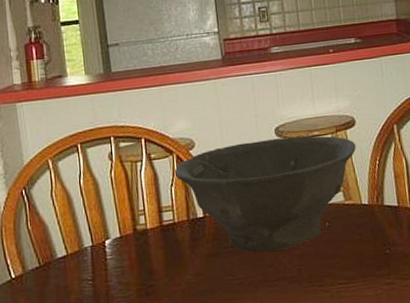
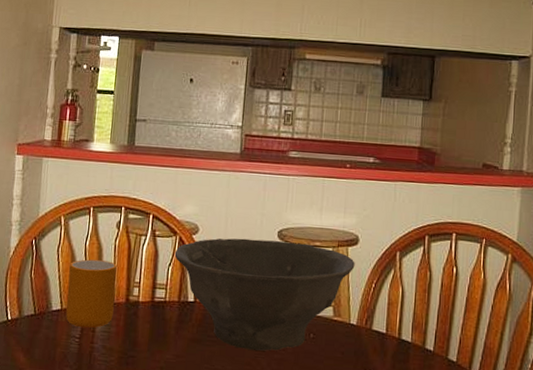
mug: none [67,195,123,269] -> present [66,259,117,329]

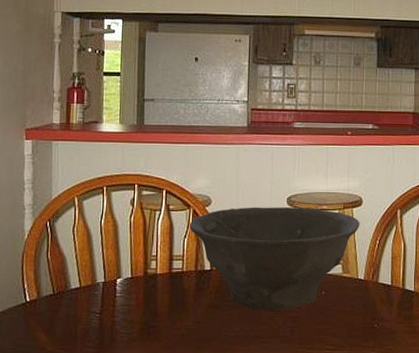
mug: present [66,259,117,329] -> none [84,237,134,304]

